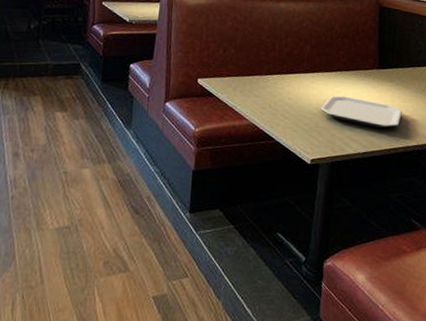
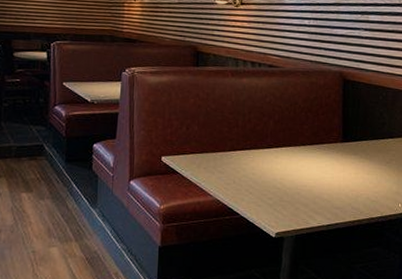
plate: present [320,96,403,128] -> none [284,170,367,201]

